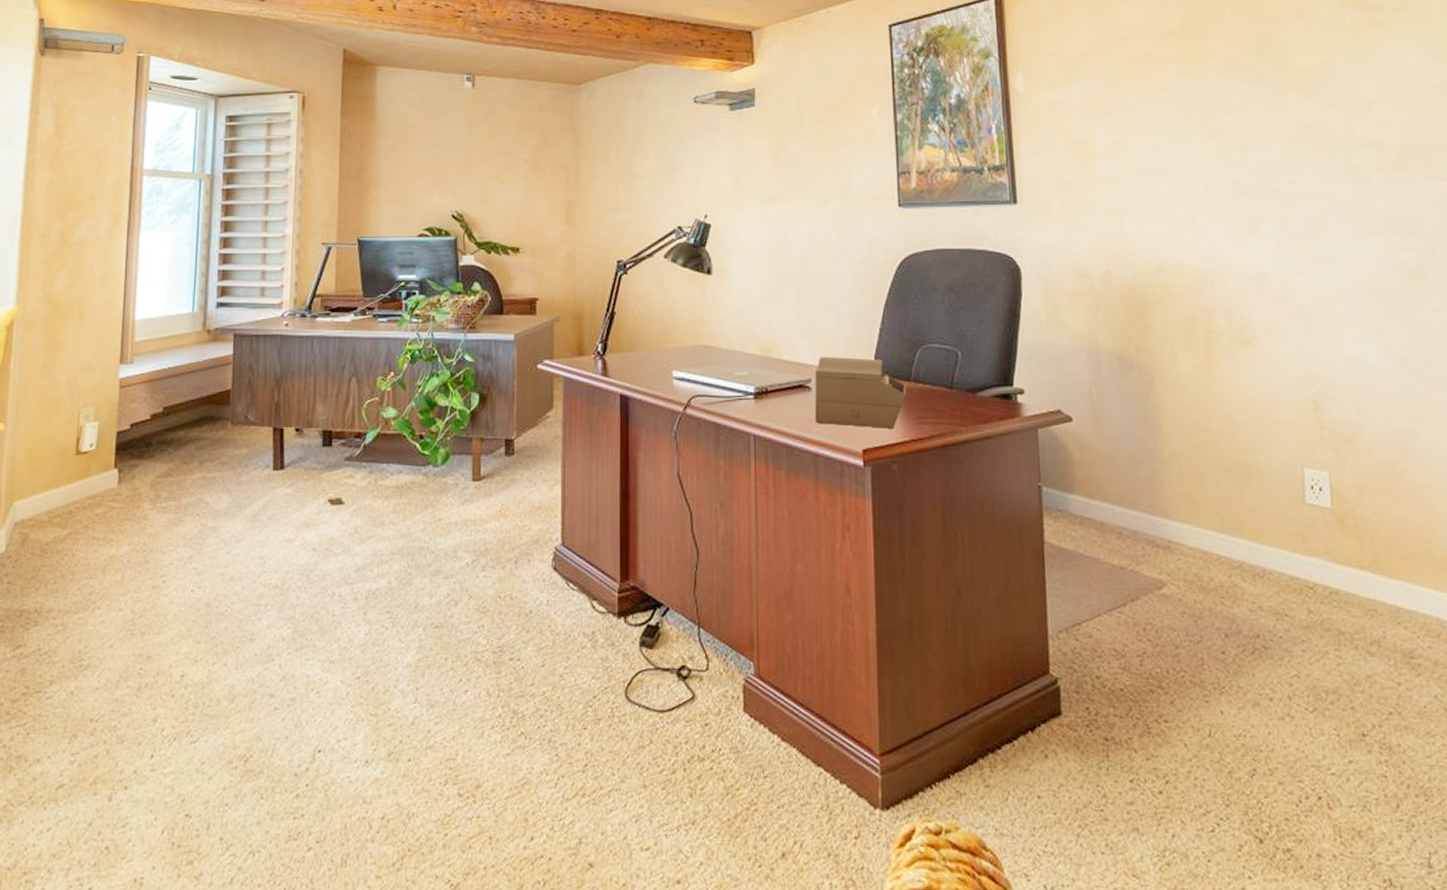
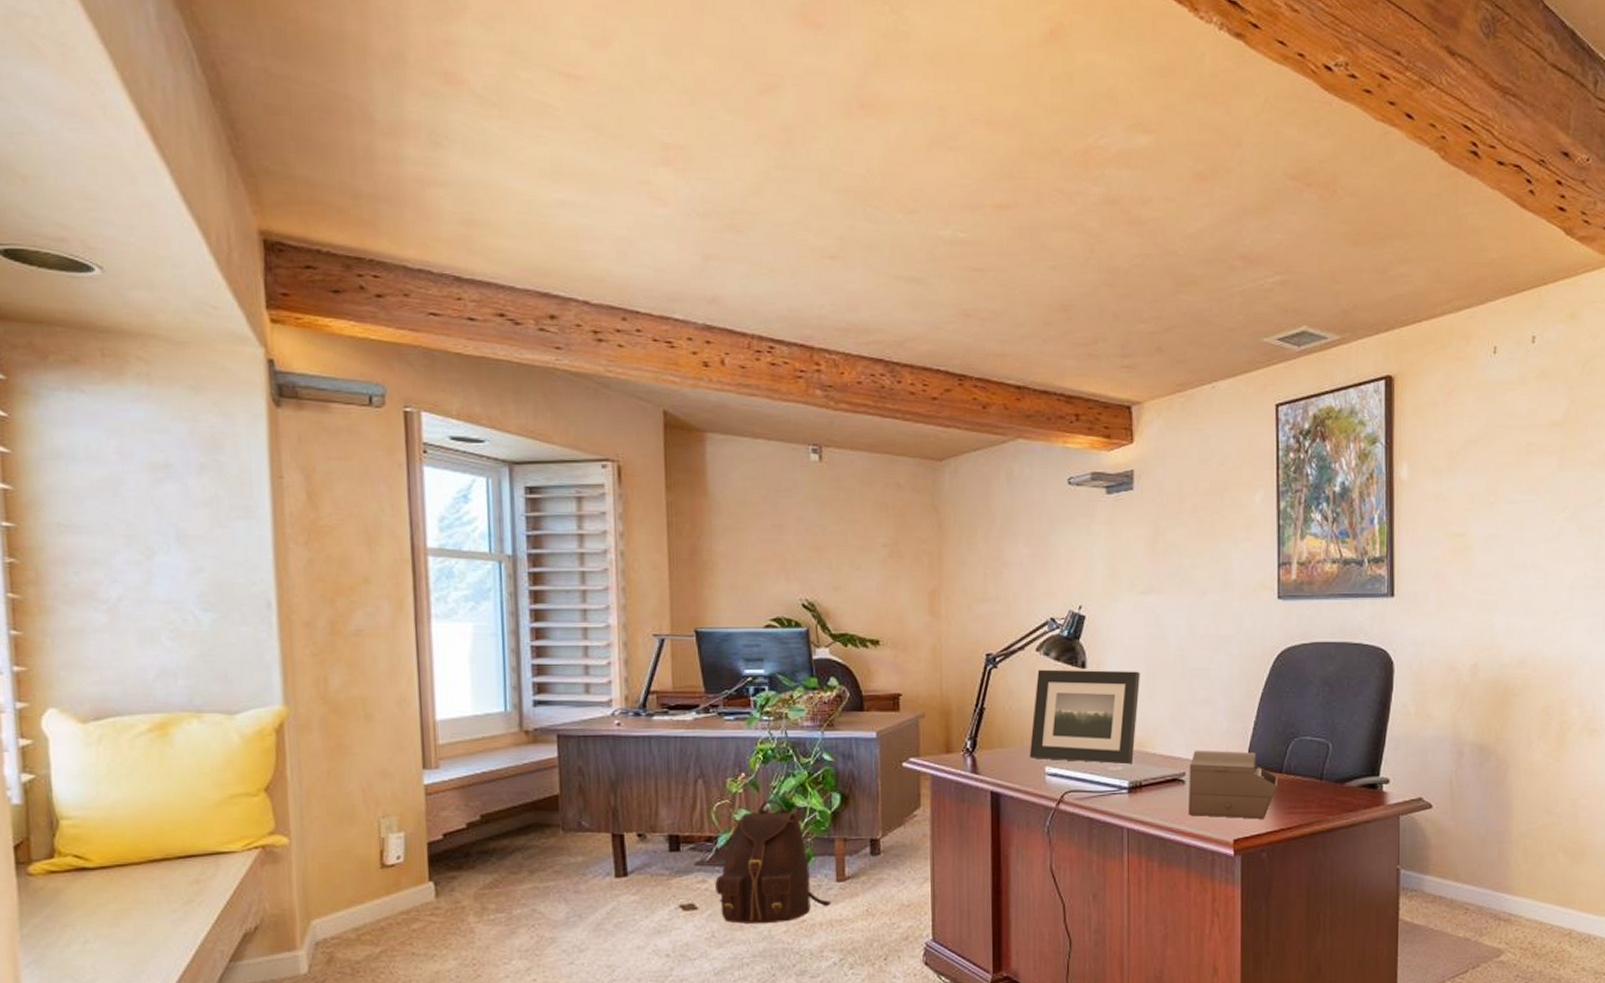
backpack: none [361,398,467,520] -> present [715,799,832,924]
picture frame: none [657,275,764,370] -> present [1029,669,1140,765]

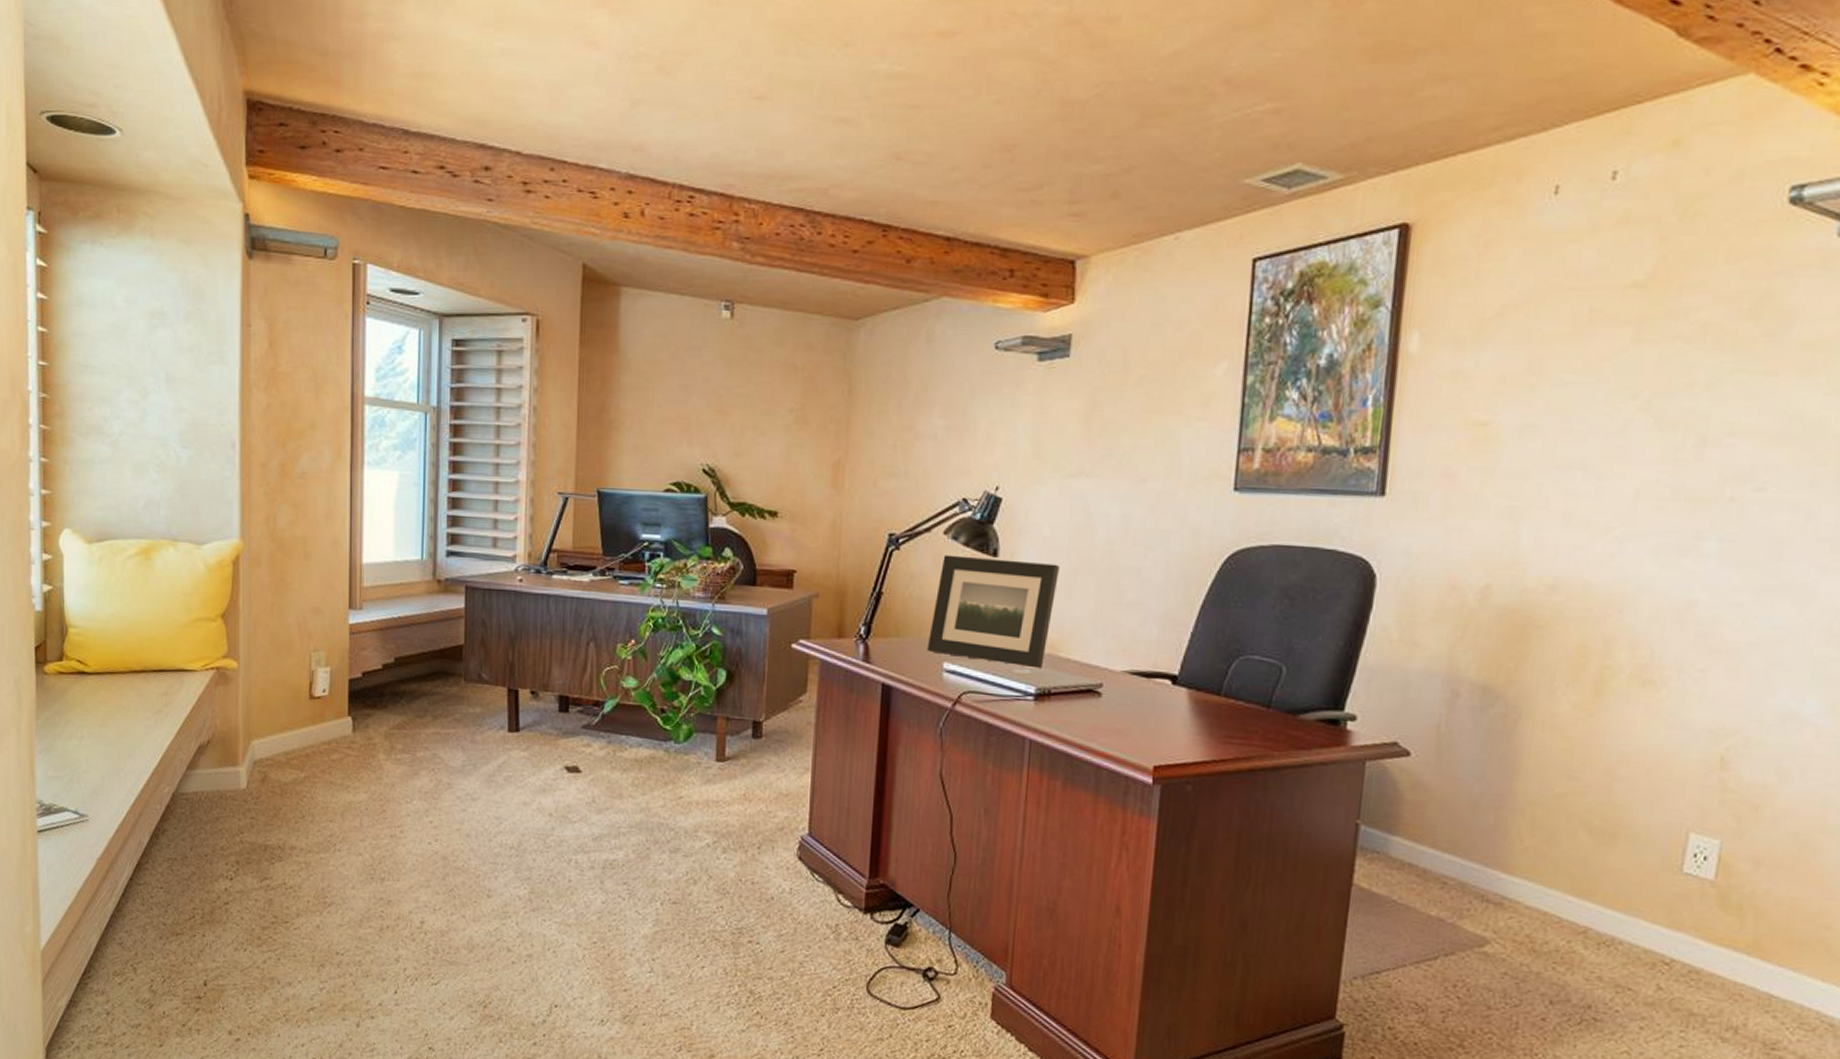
backpack: present [715,799,832,924] -> none [599,669,710,796]
sewing box: present [1188,750,1277,819] -> none [1101,659,1214,746]

